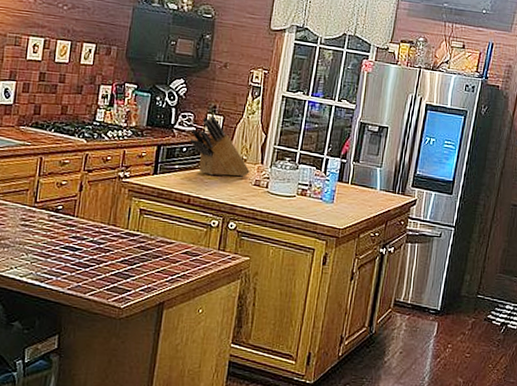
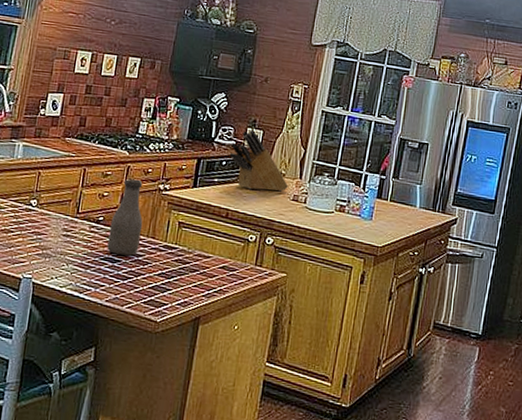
bottle: none [67,166,104,244] -> present [107,178,143,256]

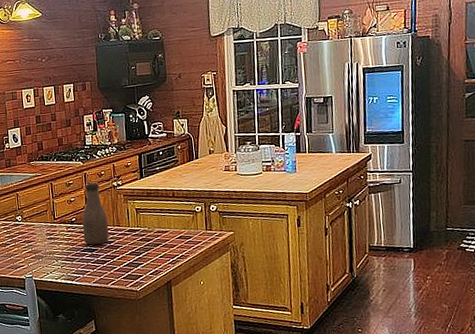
knife block: present [229,130,288,192] -> none [162,120,219,170]

